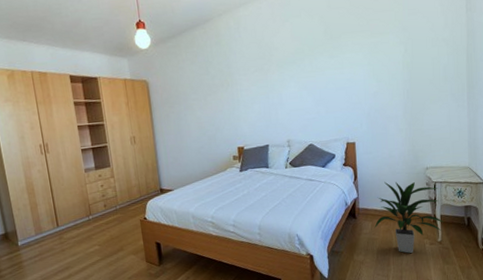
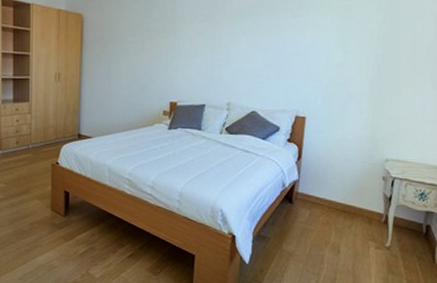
indoor plant: present [374,181,444,254] -> none [312,167,397,255]

